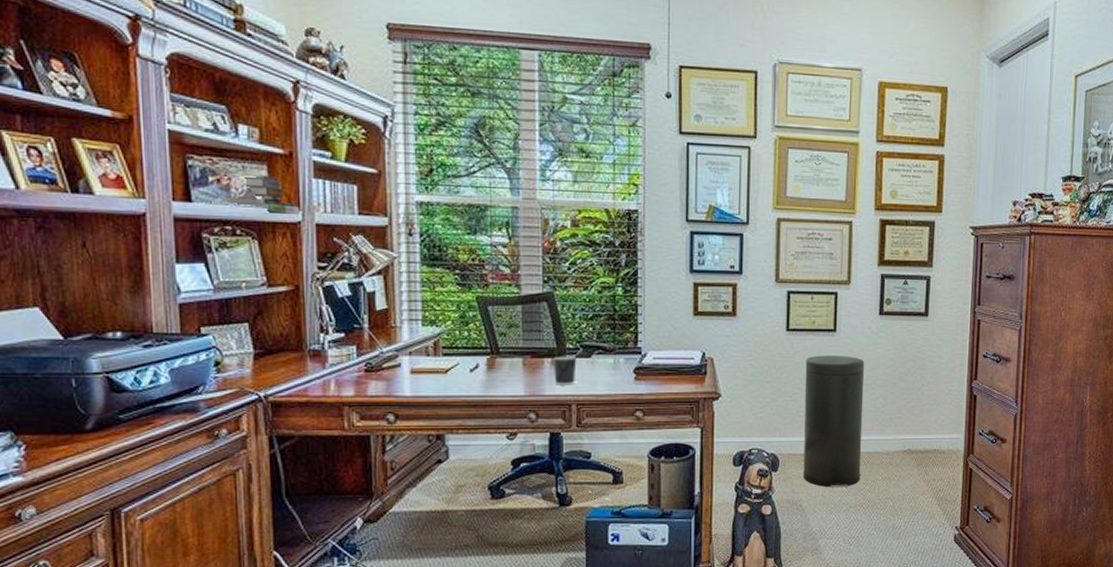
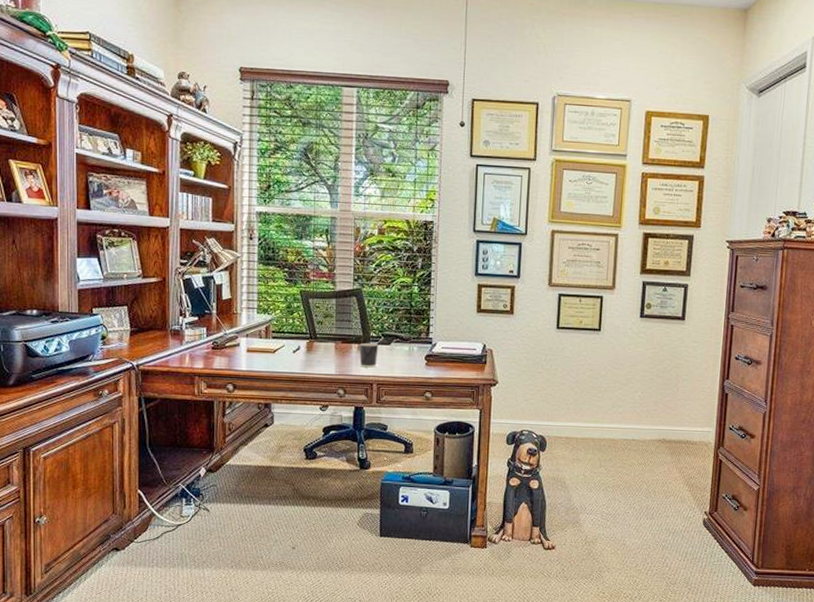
books: present [218,174,300,214] -> none [110,188,169,221]
pedal bin: present [803,355,865,488] -> none [567,351,626,469]

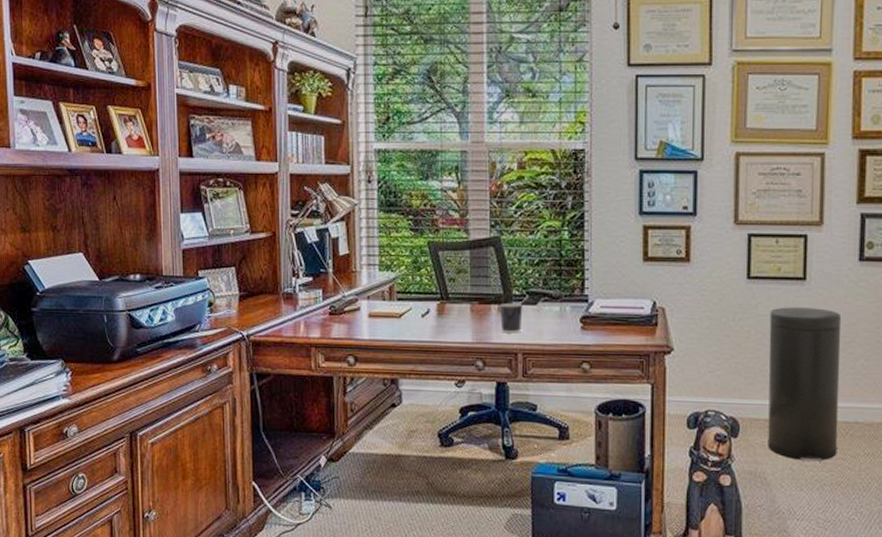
pedal bin: none [567,351,626,469] -> present [768,307,842,462]

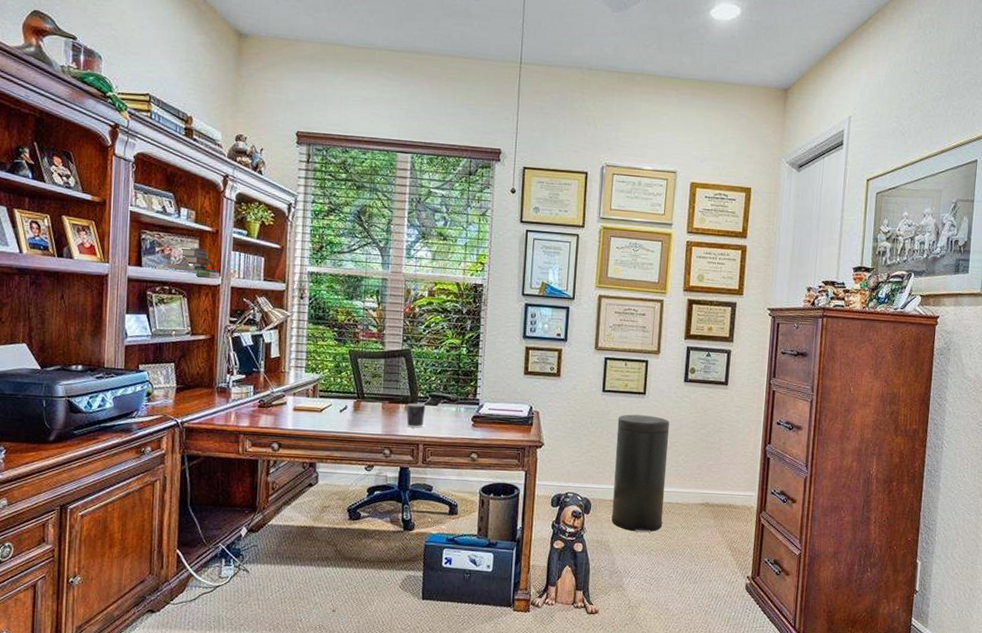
books: none [213,130,277,165] -> present [161,246,220,279]

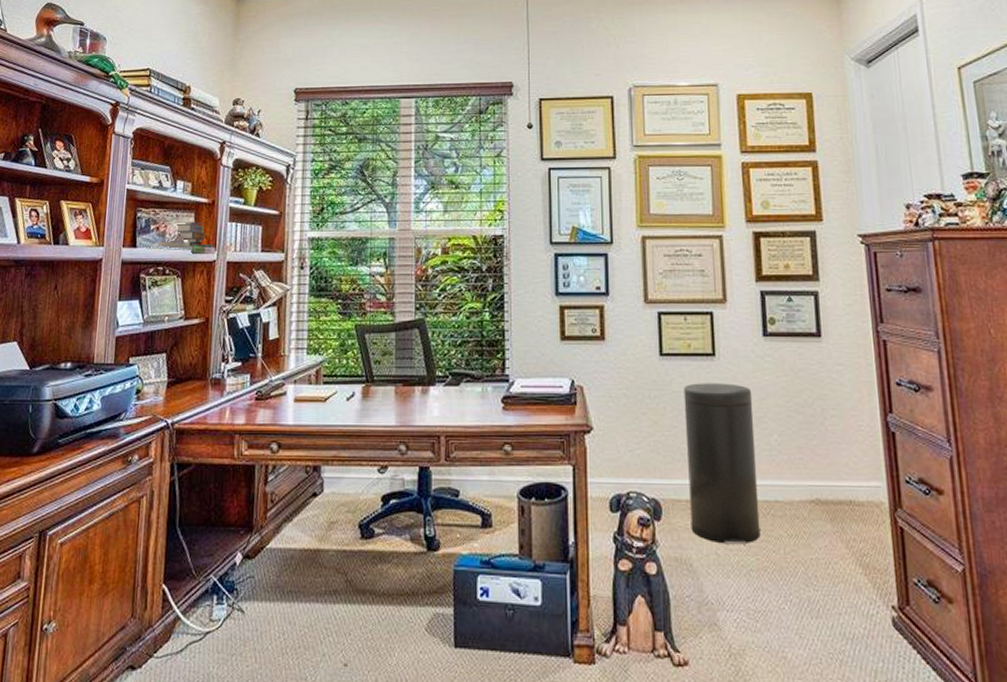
mug: present [406,403,426,428] -> none [423,384,446,416]

